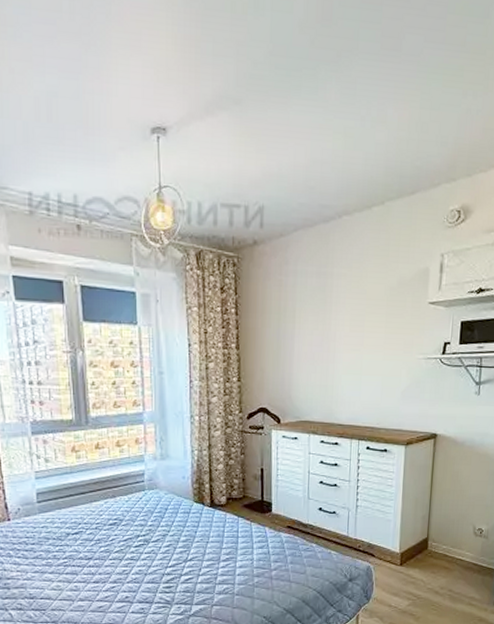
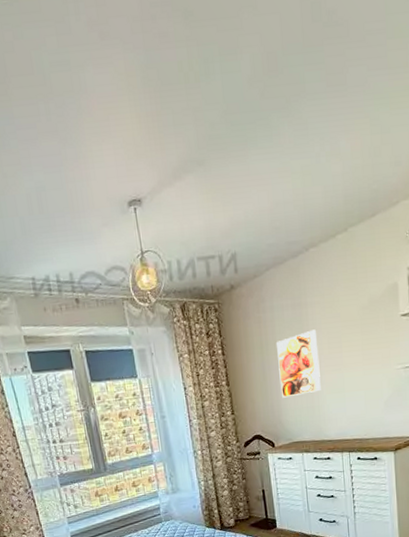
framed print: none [294,303,340,372] -> present [276,329,321,398]

